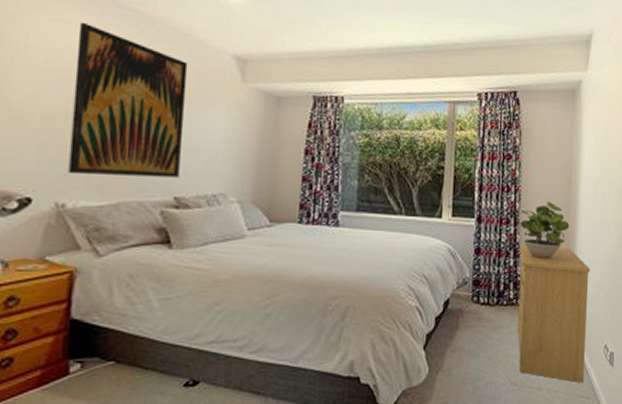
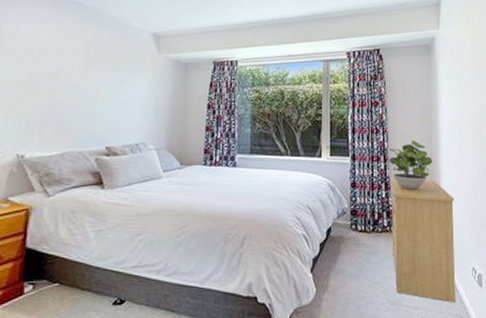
wall art: present [68,22,188,178] -> none [27,14,117,132]

